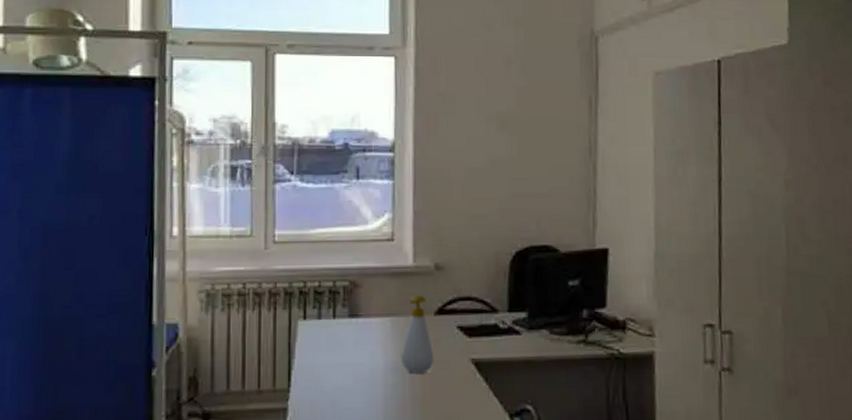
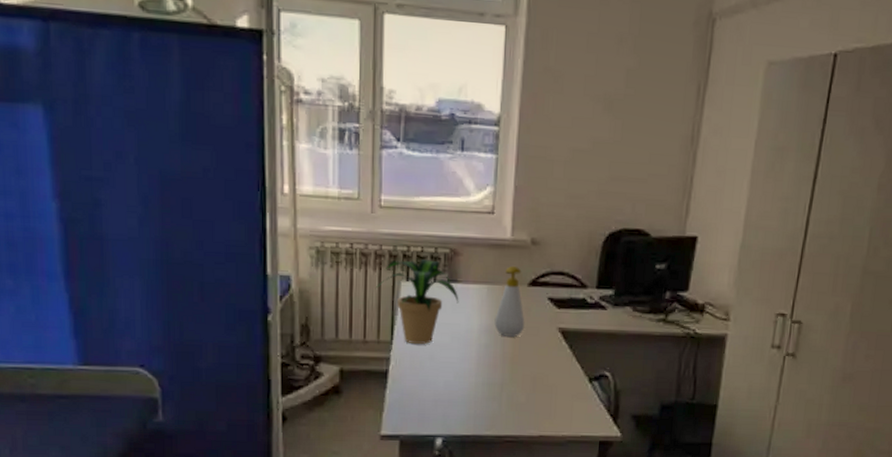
potted plant: none [271,293,361,391] -> present [376,258,459,345]

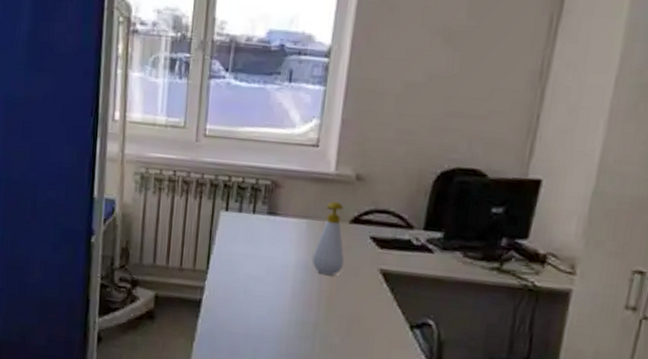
potted plant: present [376,258,459,345] -> none [195,189,277,276]

